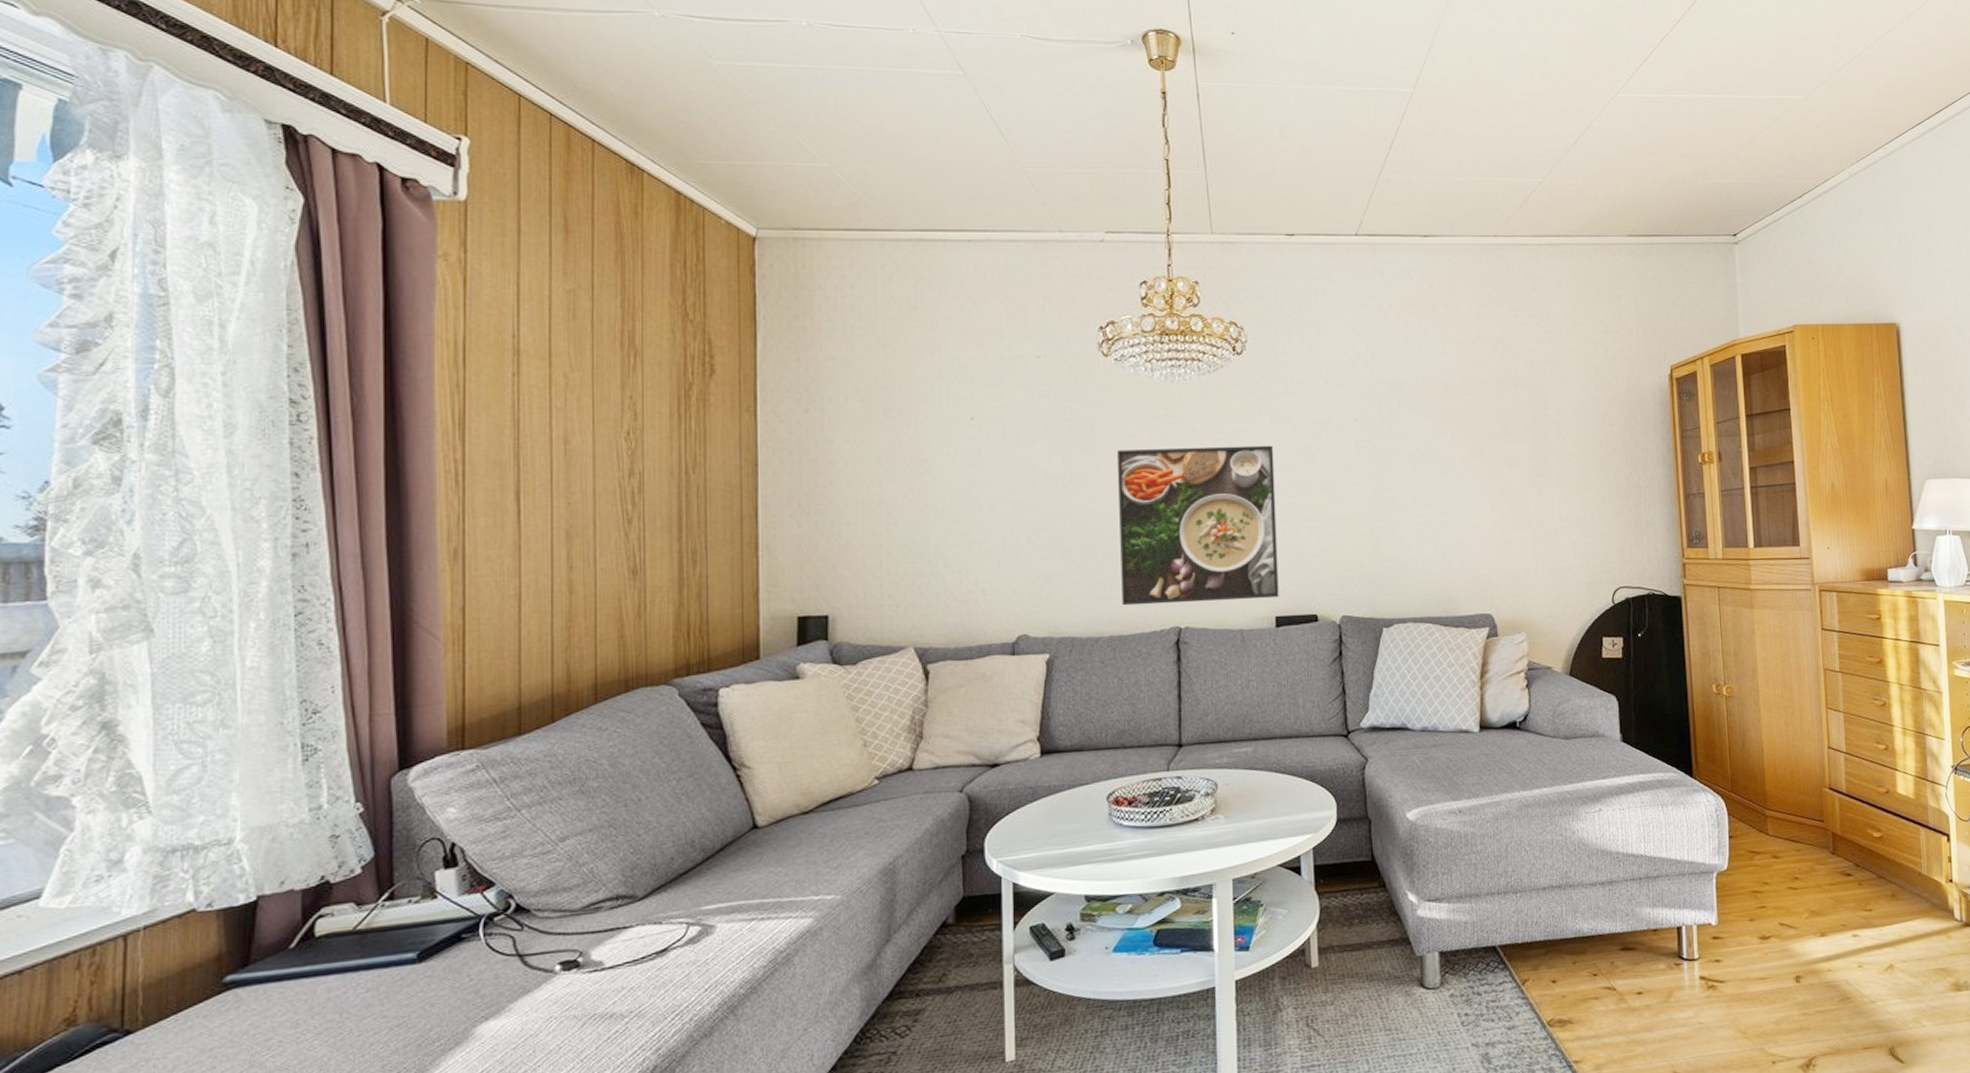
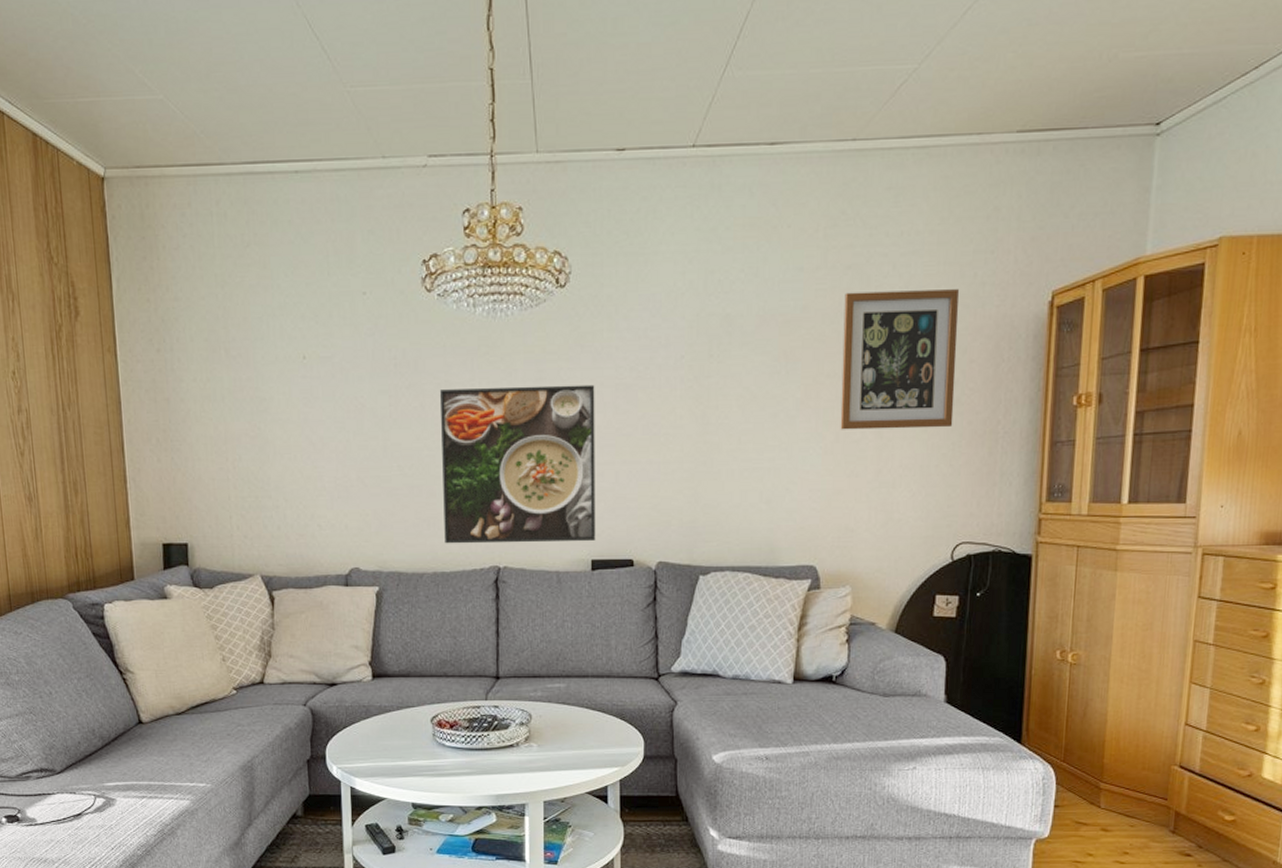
wall art: none [1498,363,1601,486] -> present [840,289,959,430]

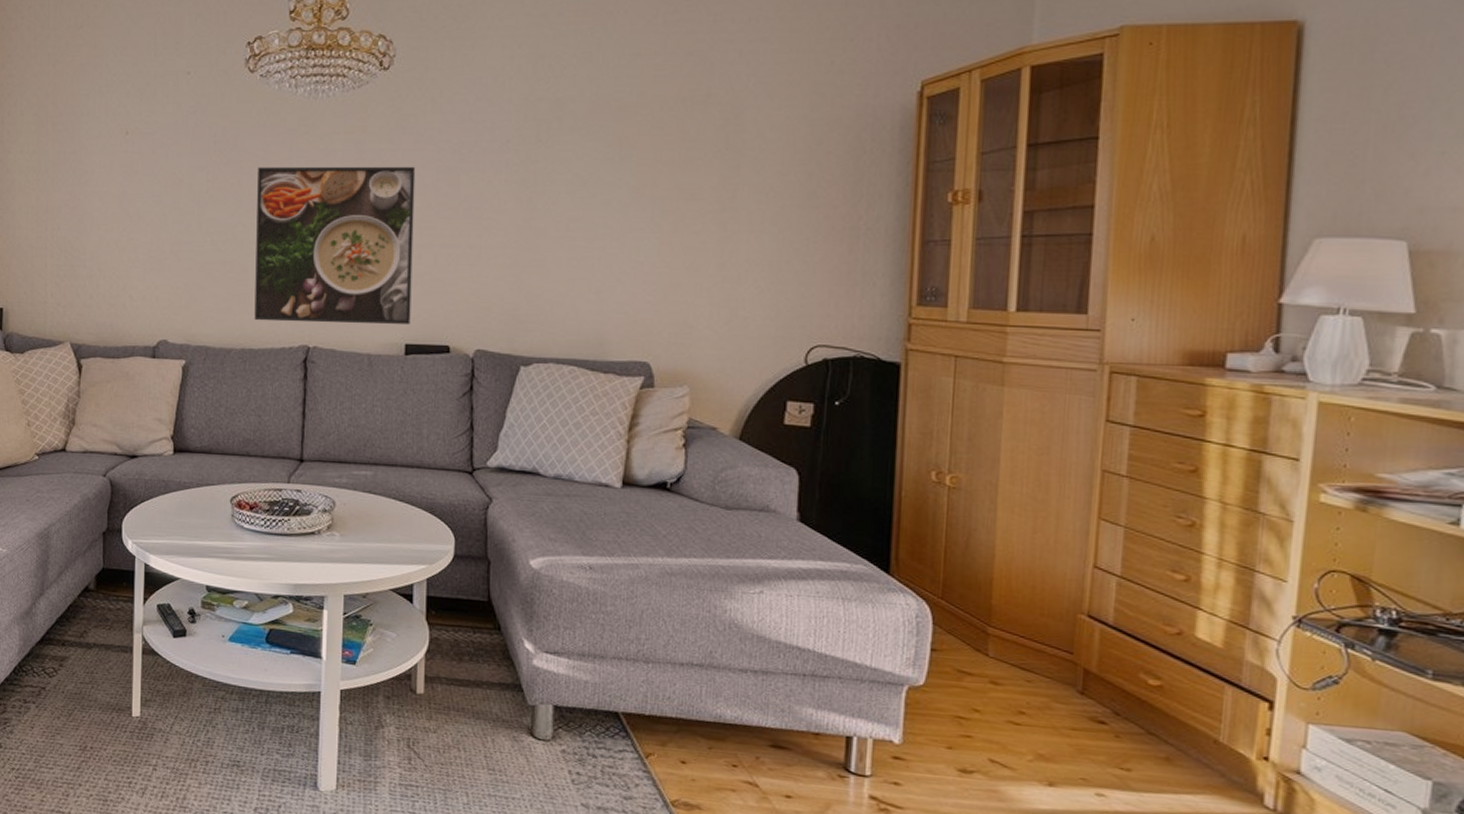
wall art: present [840,289,959,430] -> none [679,77,814,222]

